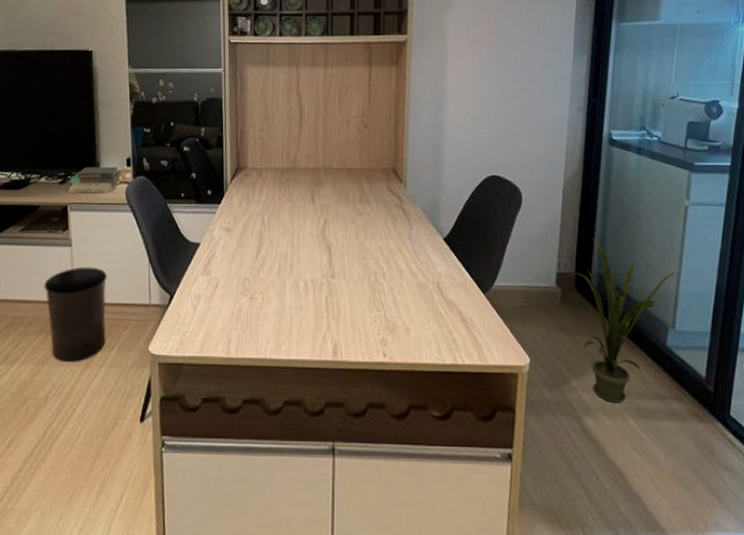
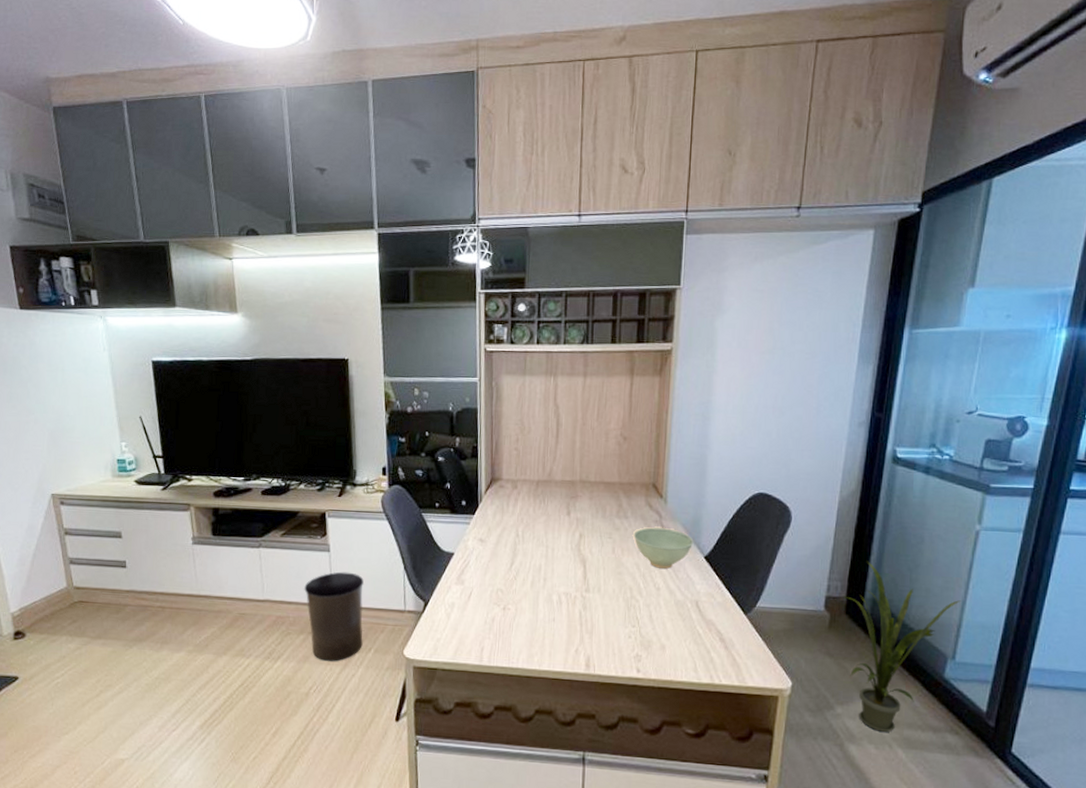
books: present [68,166,122,194] -> none [326,475,378,501]
bowl: none [376,211,433,252] -> present [633,527,694,569]

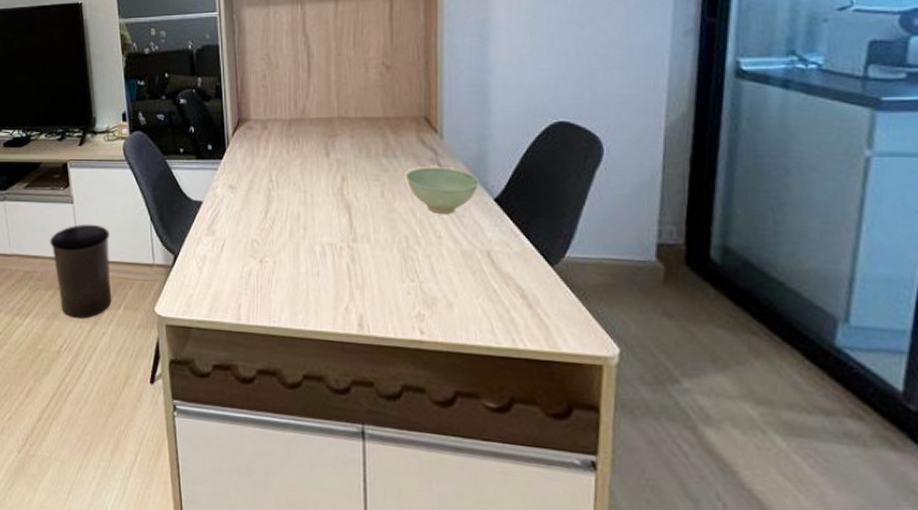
house plant: present [844,562,962,732] -> none [682,201,852,414]

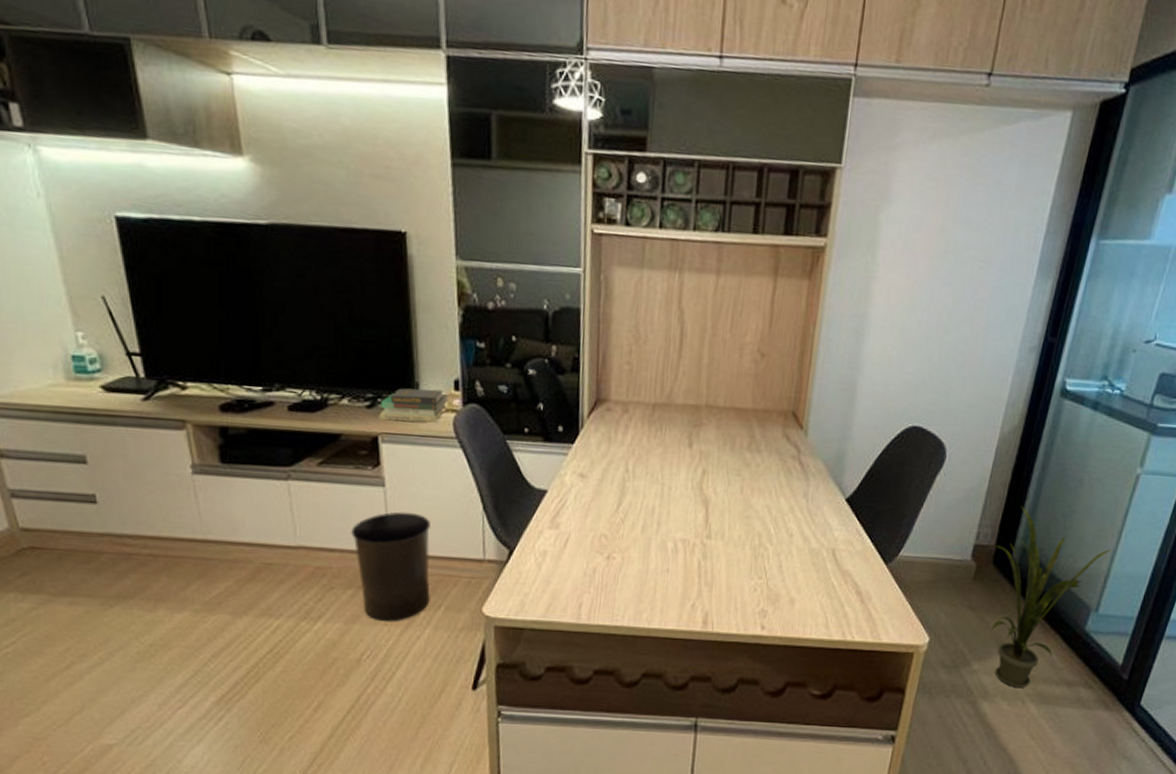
books: none [67,122,119,151] -> present [379,388,449,423]
bowl: present [405,167,480,214] -> none [766,463,835,512]
house plant: none [682,201,852,414] -> present [990,507,1113,688]

